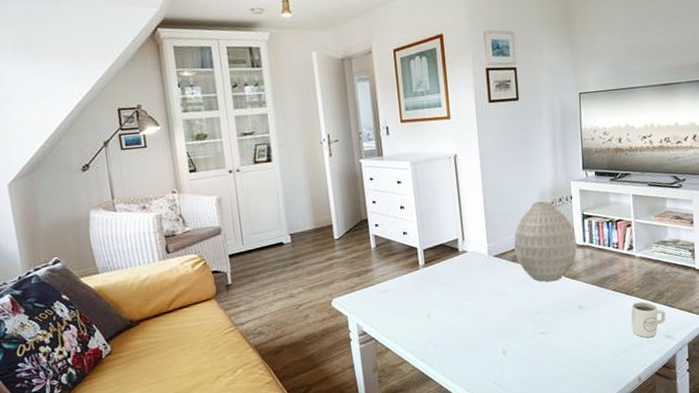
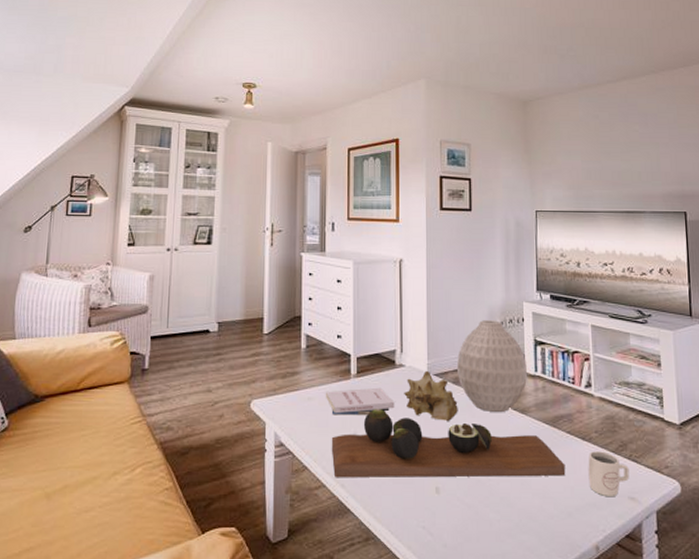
books: none [398,273,462,302] -> present [325,387,395,416]
decorative tray: none [407,292,612,353] -> present [331,409,566,478]
seashell: none [468,253,518,295] -> present [404,370,458,422]

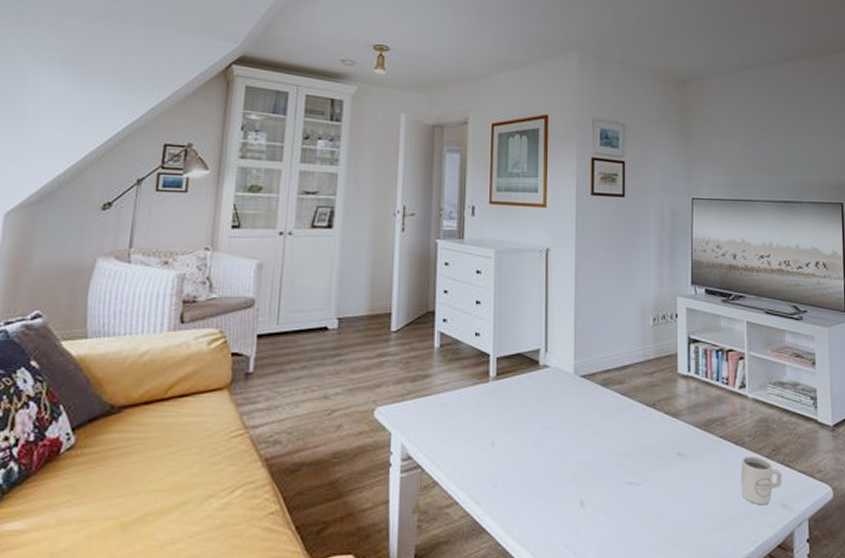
books: present [325,387,395,416] -> none [460,391,538,423]
decorative tray: present [331,409,566,478] -> none [465,415,718,493]
seashell: present [404,370,458,422] -> none [548,371,606,428]
vase: present [457,320,527,413] -> none [606,316,679,417]

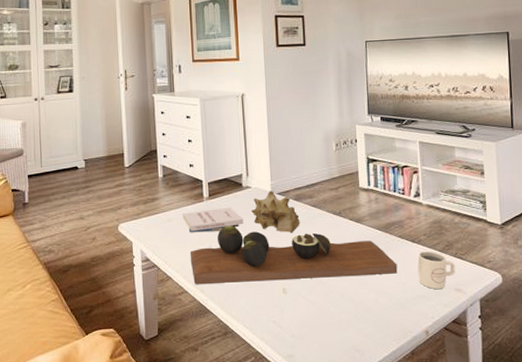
books: none [460,391,538,423] -> present [182,207,244,233]
decorative tray: none [465,415,718,493] -> present [190,225,398,284]
seashell: none [548,371,606,428] -> present [251,190,300,233]

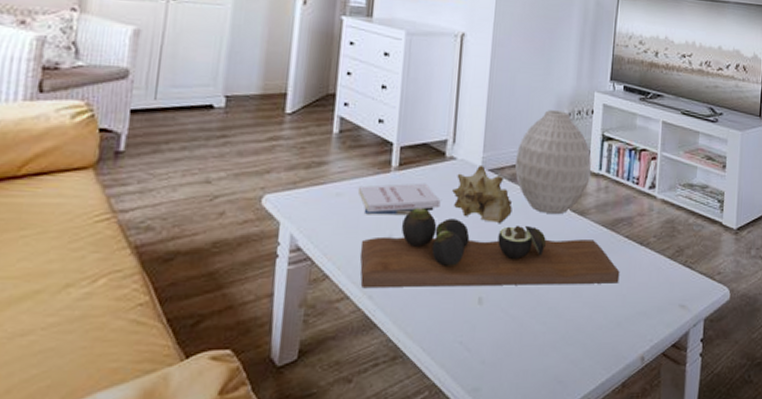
vase: none [297,143,361,223] -> present [515,110,591,215]
mug: present [417,251,455,290] -> none [641,257,683,306]

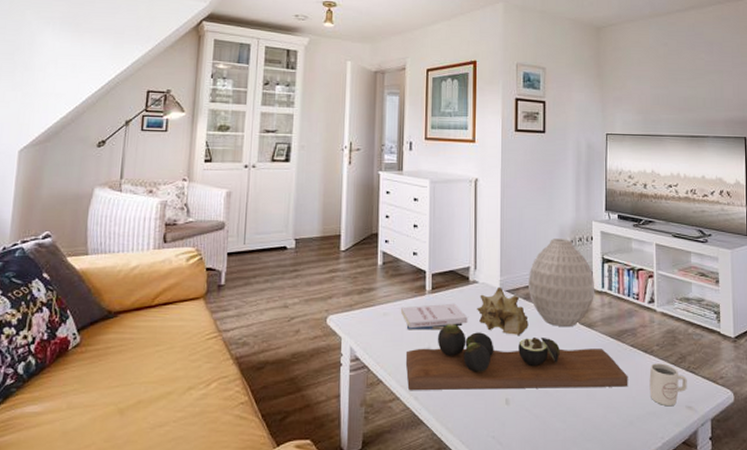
mug: none [641,257,683,306] -> present [649,363,687,407]

